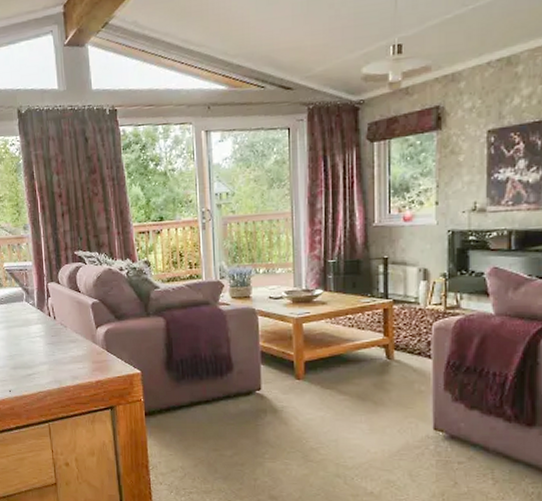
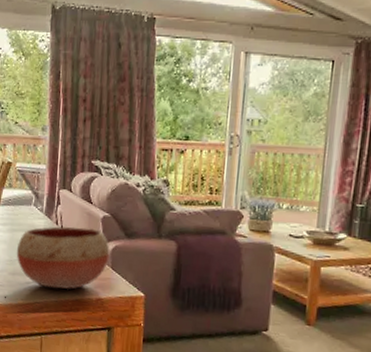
bowl: none [14,315,103,377] -> present [16,226,110,290]

